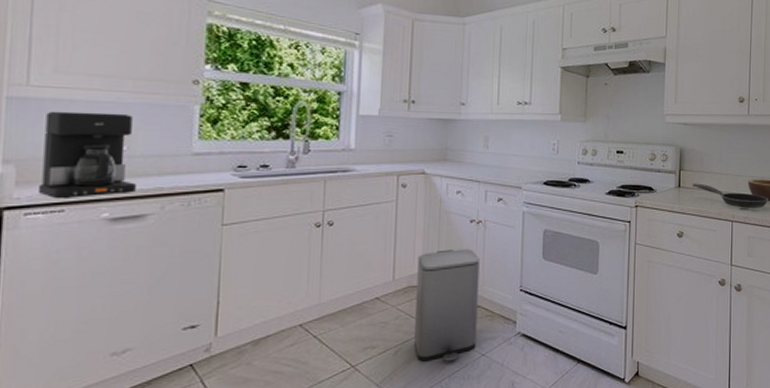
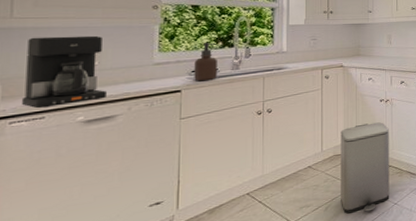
soap dispenser: none [240,130,269,180] -> present [194,42,217,82]

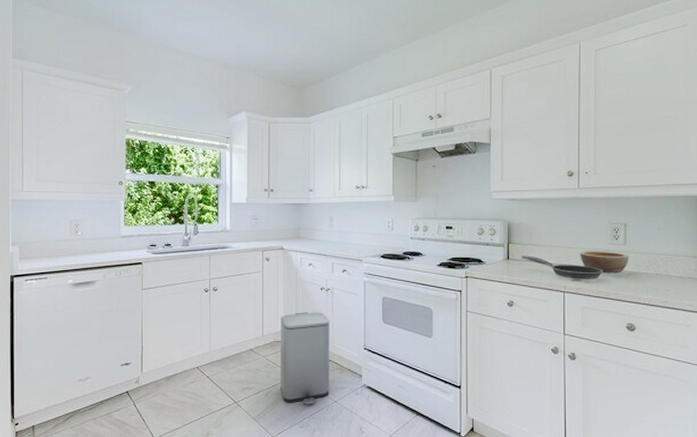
coffee maker: present [21,35,106,109] -> none [31,208,88,270]
soap dispenser: present [194,42,217,82] -> none [152,217,170,255]

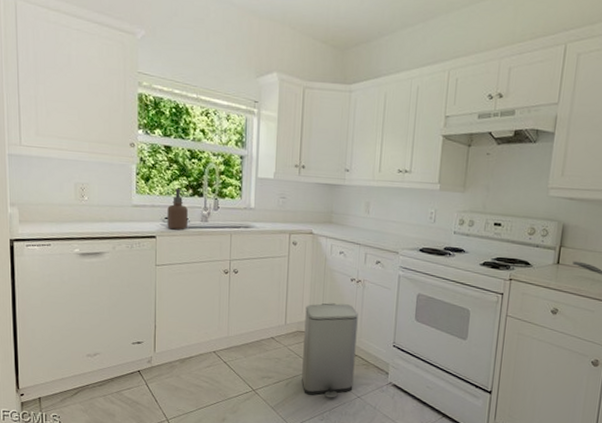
soap dispenser: none [152,217,170,255] -> present [167,188,188,230]

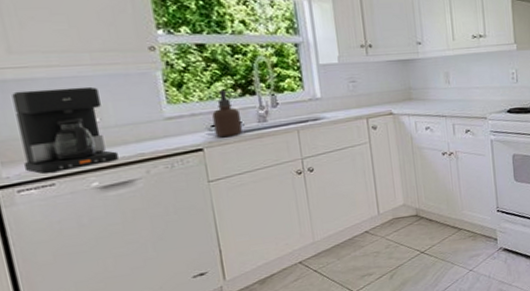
coffee maker: none [33,166,95,236] -> present [12,86,118,175]
pedal bin: present [302,303,358,398] -> none [398,179,463,282]

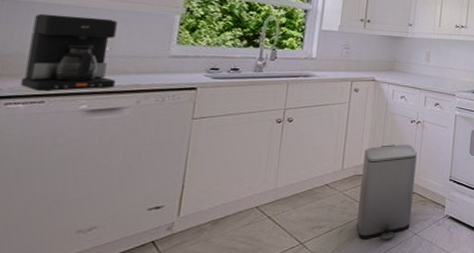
soap dispenser: present [212,89,242,138] -> none [212,38,240,81]
pedal bin: none [398,179,463,282] -> present [356,145,417,240]

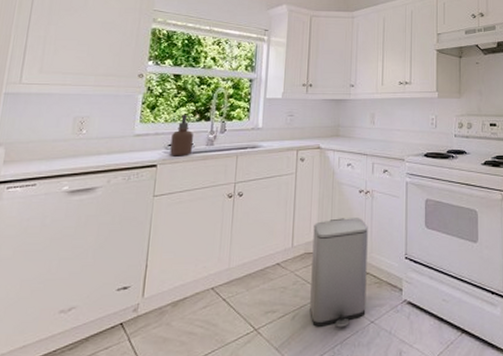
coffee maker: present [20,13,117,92] -> none [18,103,92,175]
soap dispenser: none [212,38,240,81] -> present [170,114,193,157]

